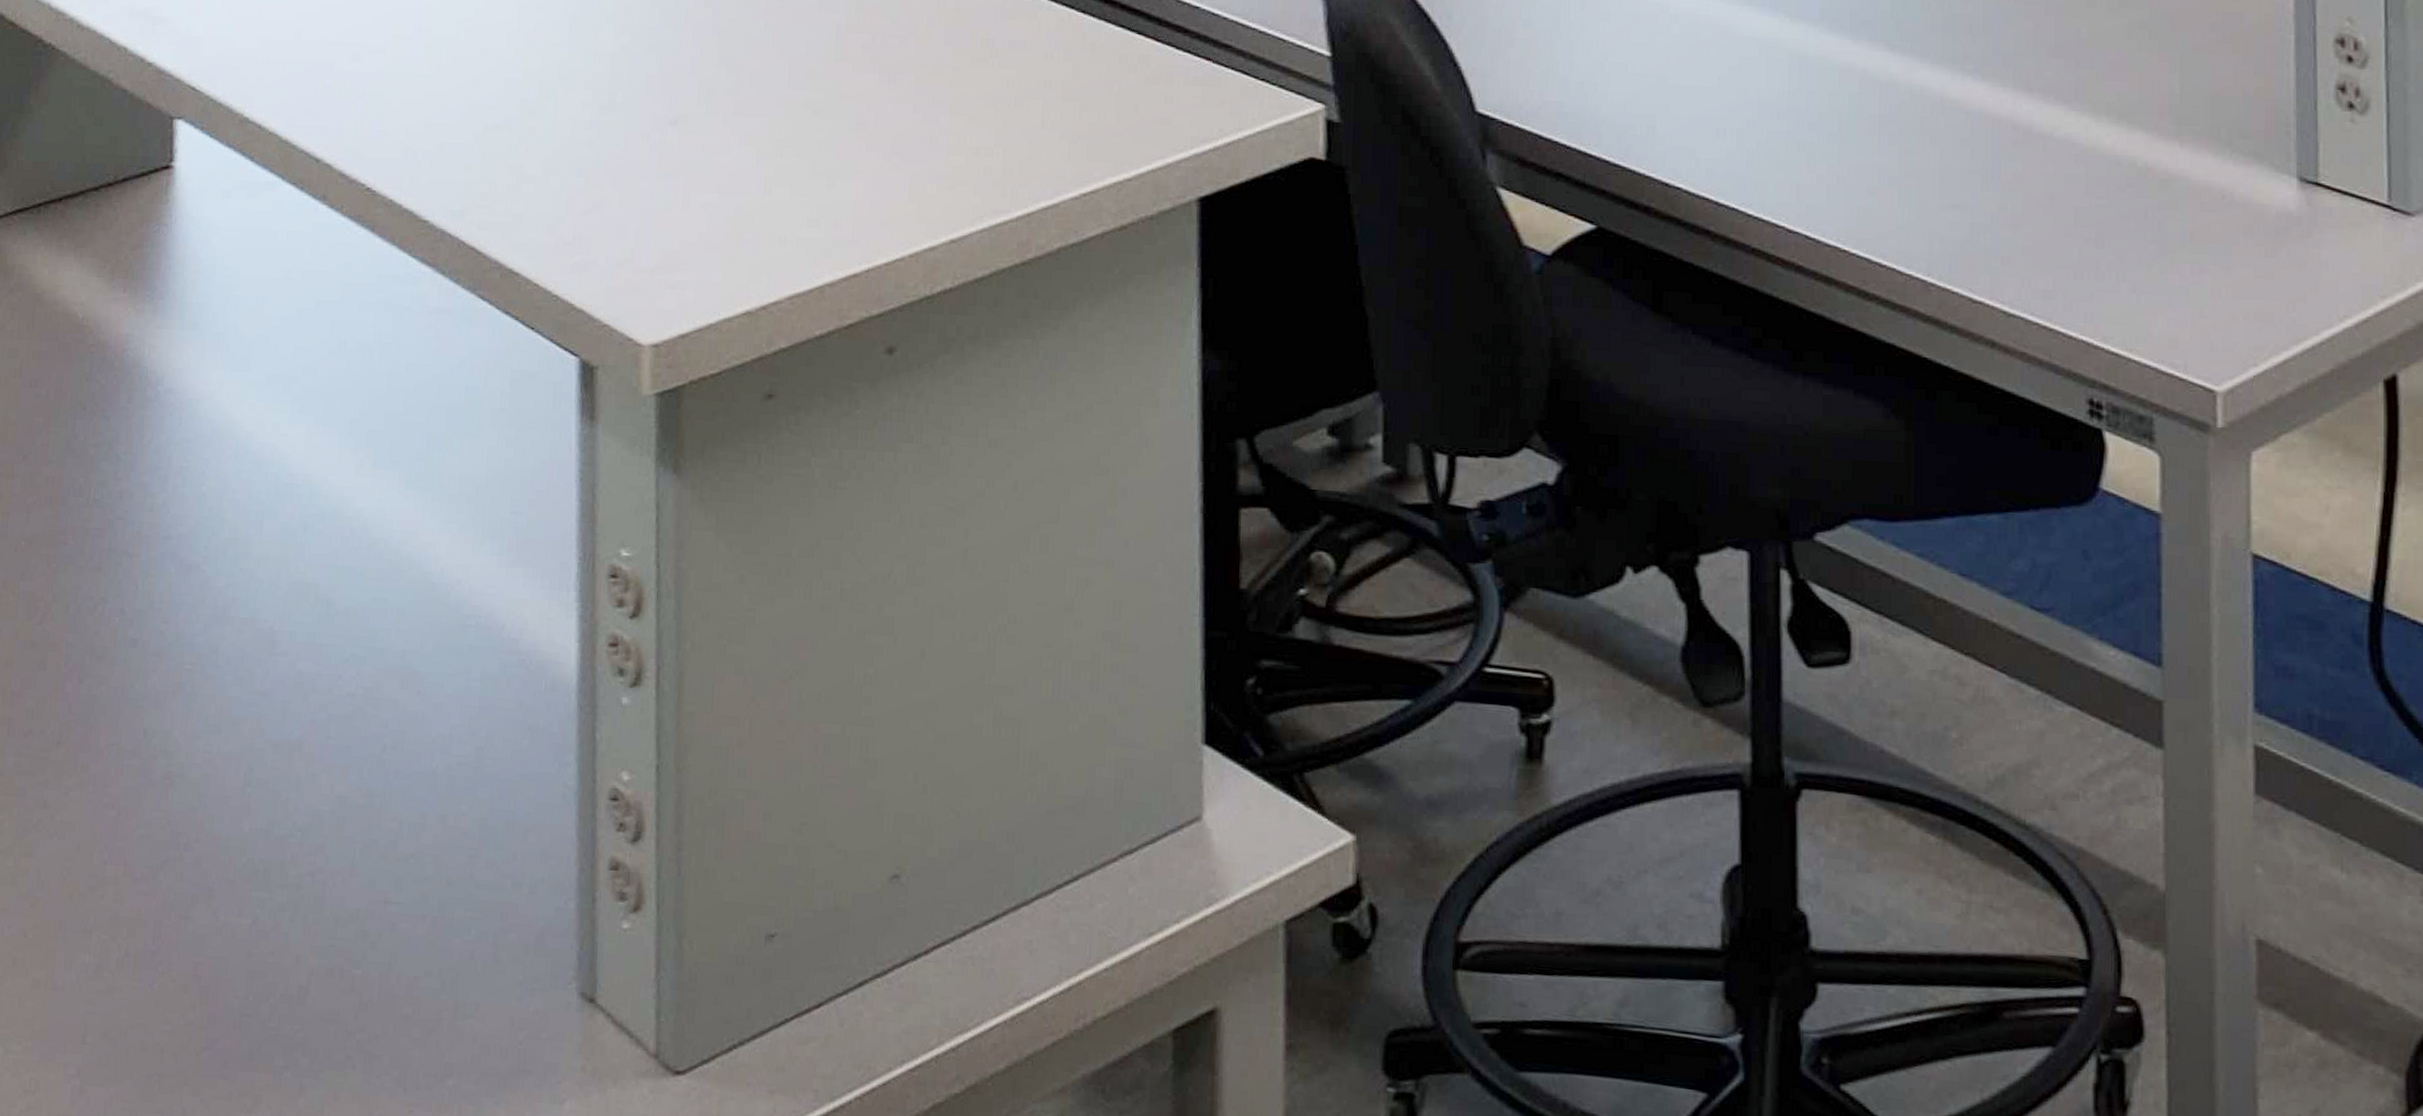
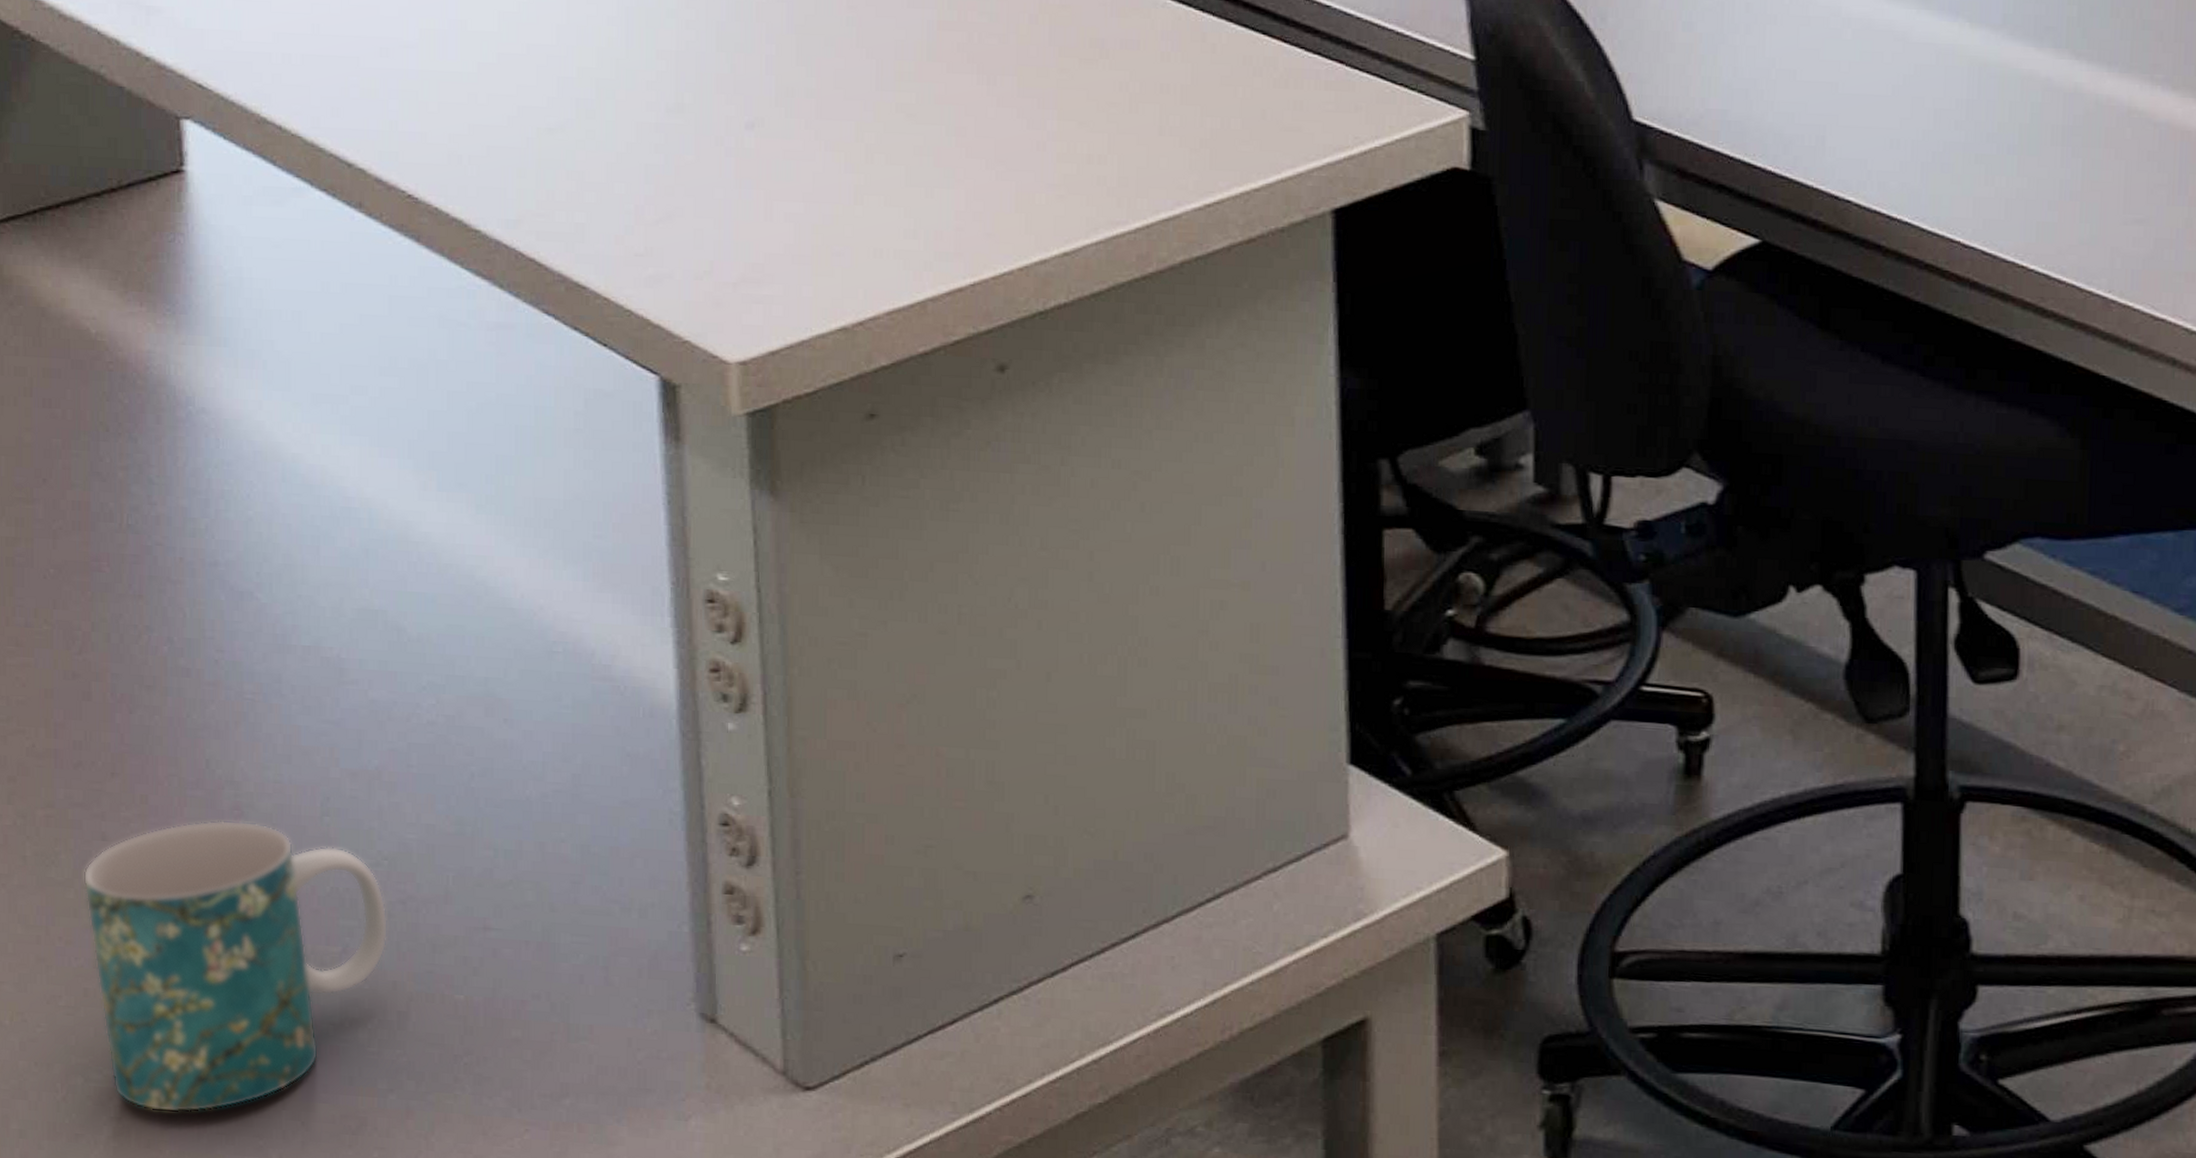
mug: none [22,789,297,1087] -> present [83,820,388,1113]

